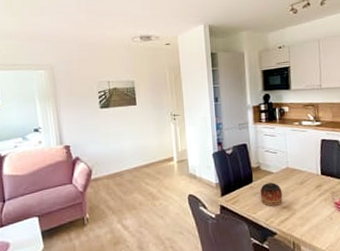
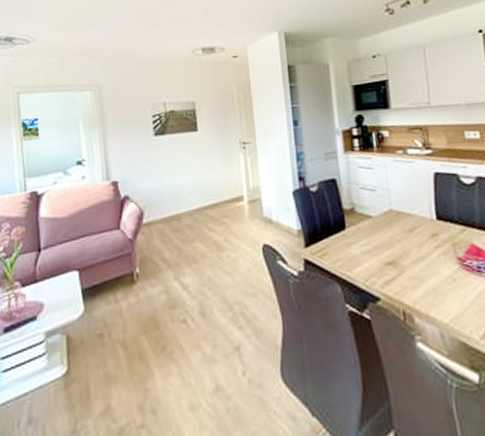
bowl: present [260,182,283,206] -> none [355,230,387,261]

